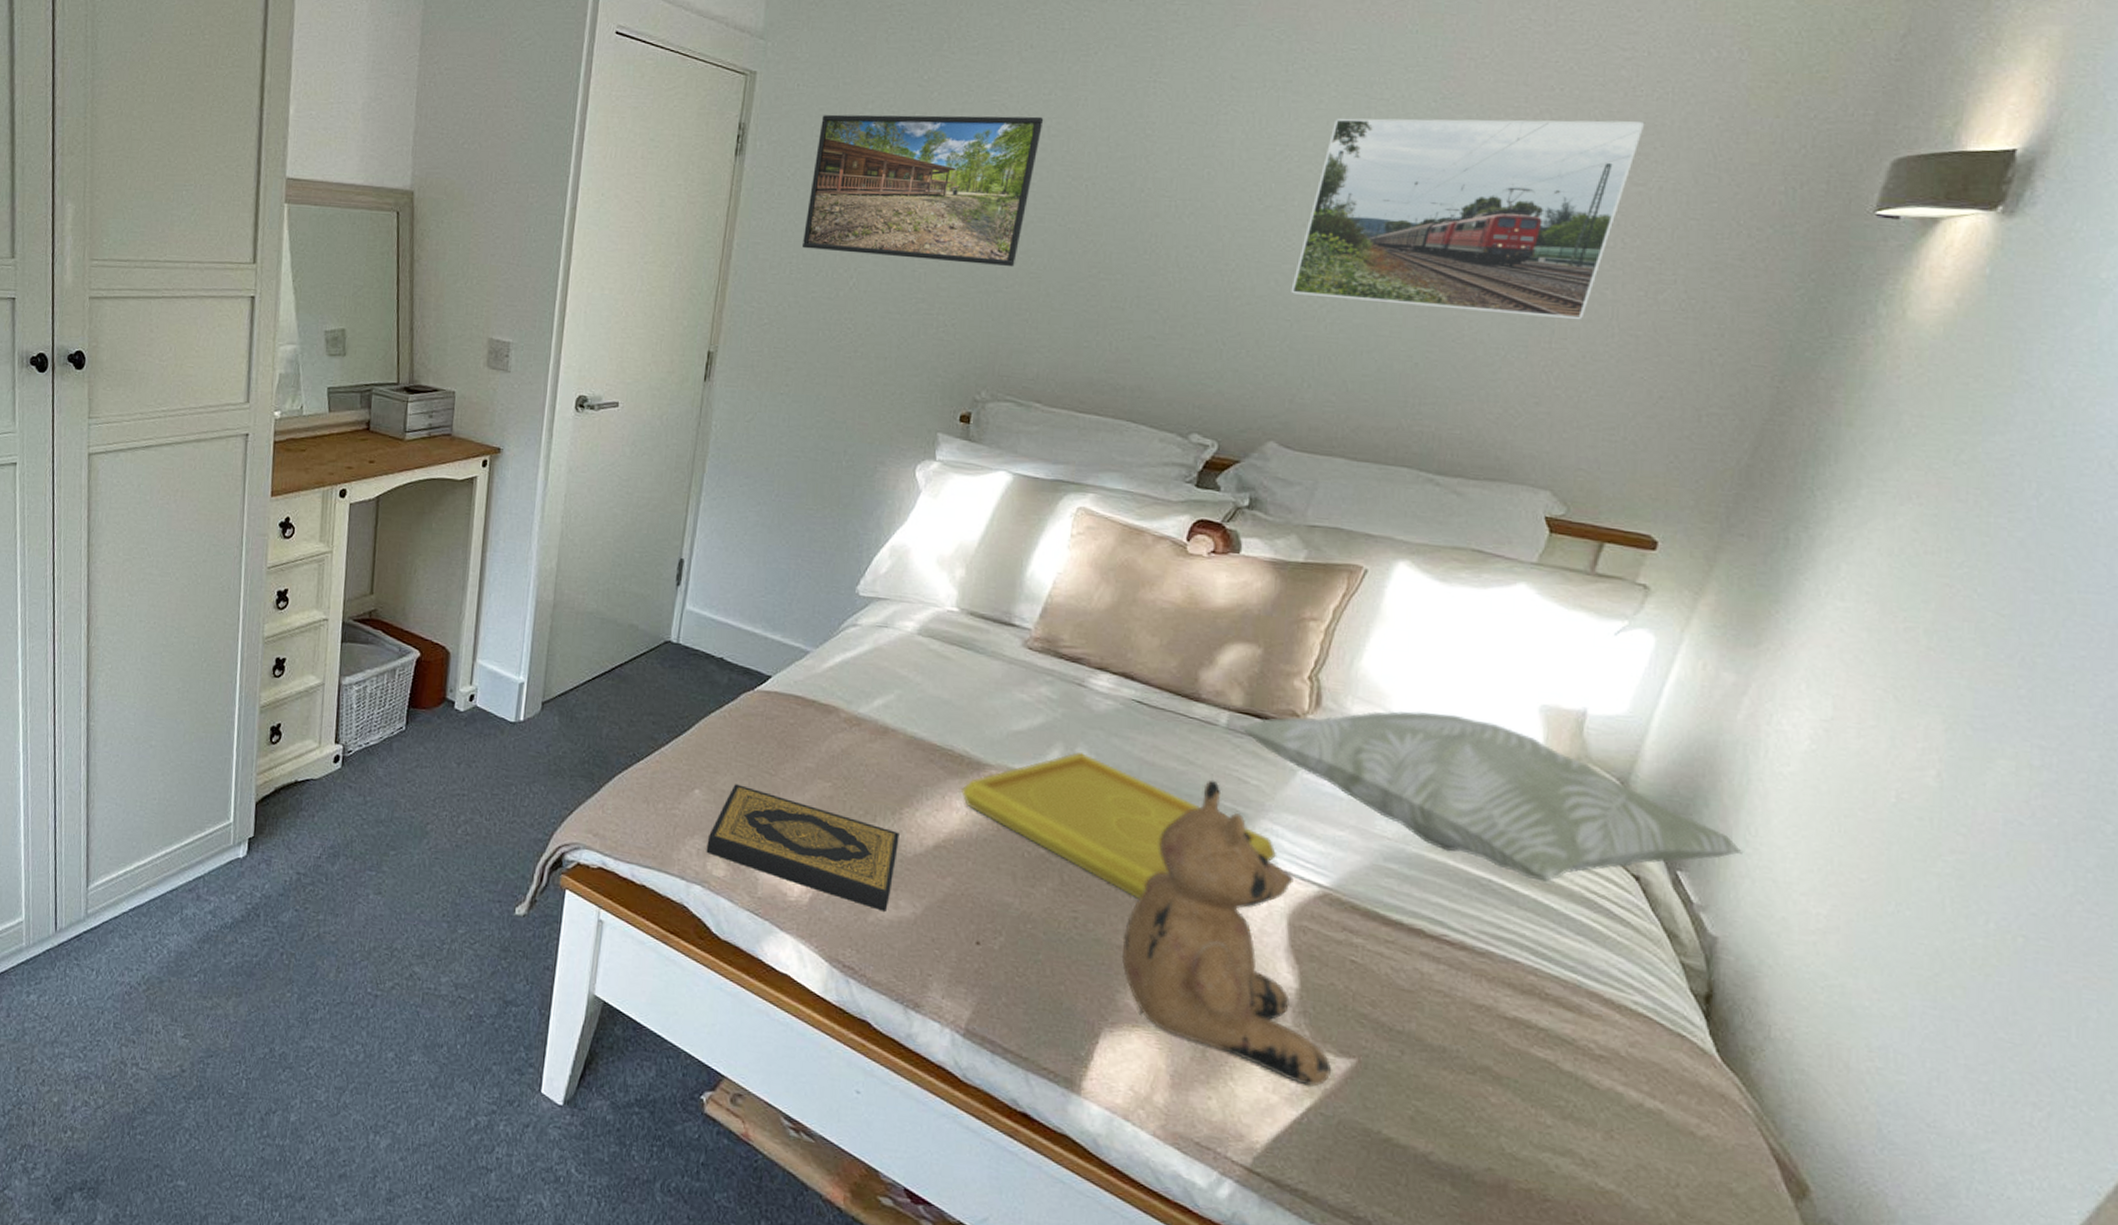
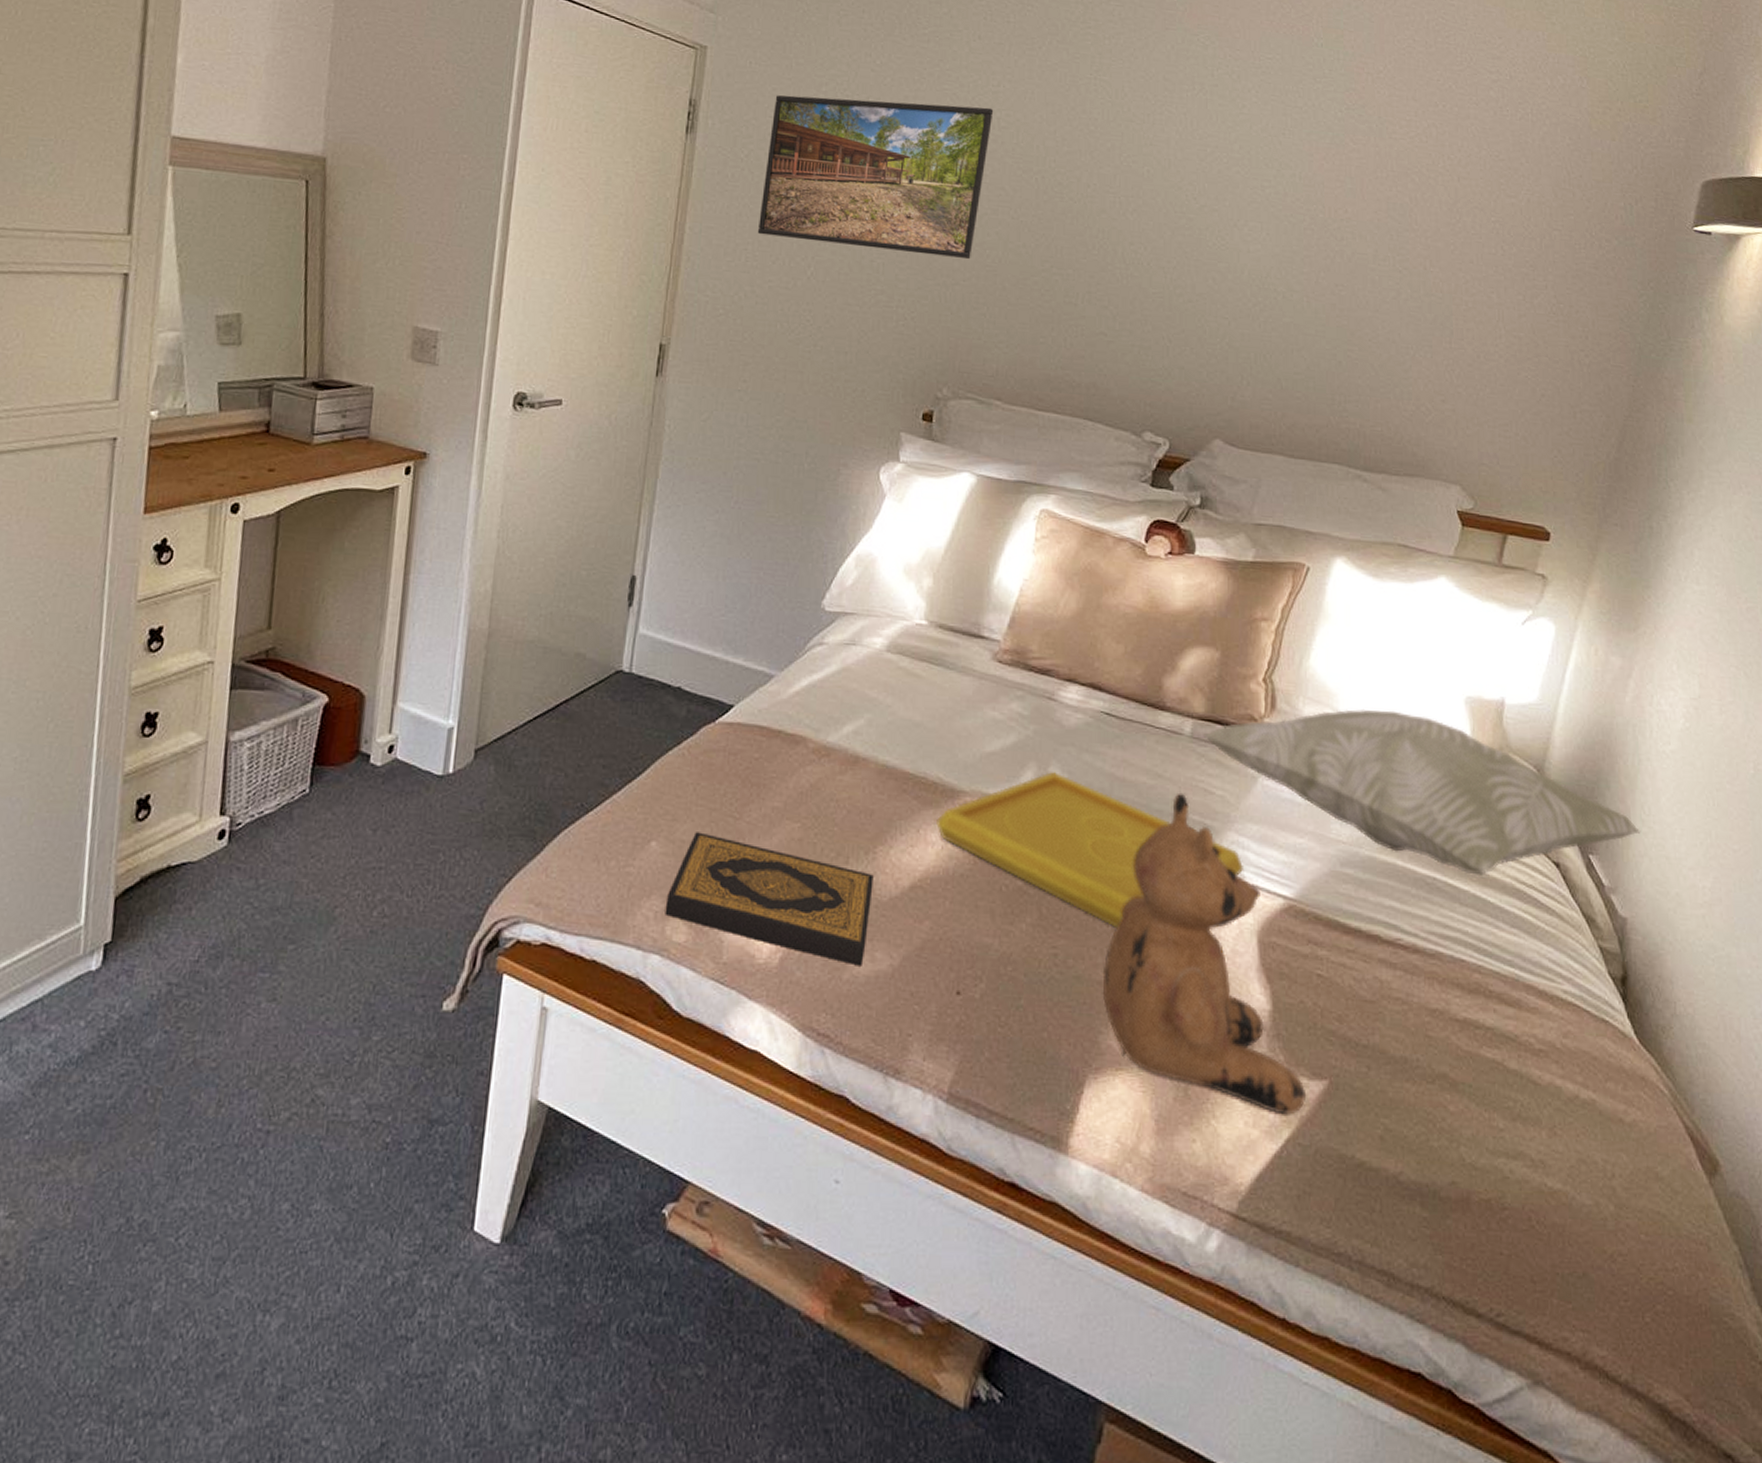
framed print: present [1291,118,1645,320] -> none [1227,123,1512,322]

